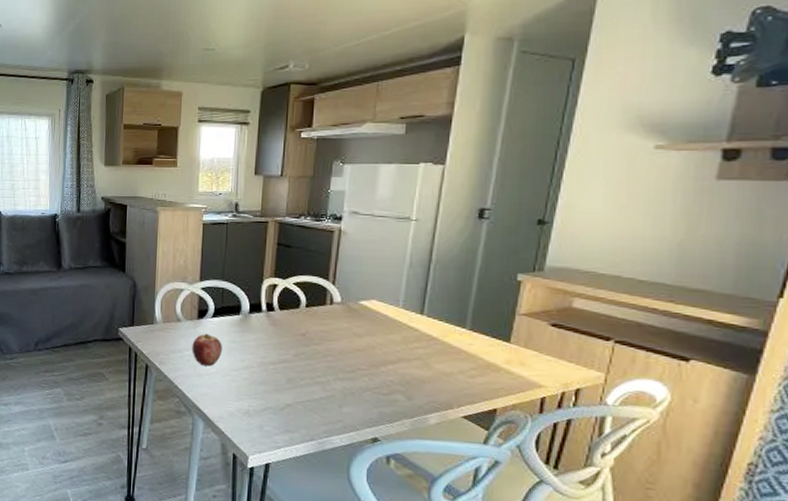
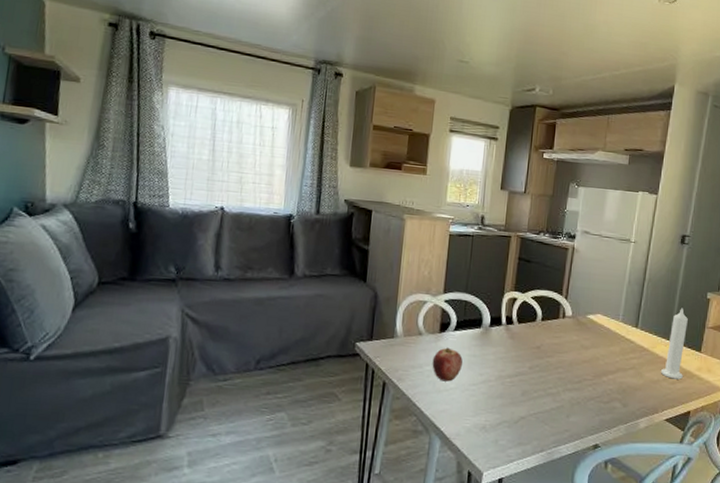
candle: none [454,292,491,373] -> present [660,308,688,380]

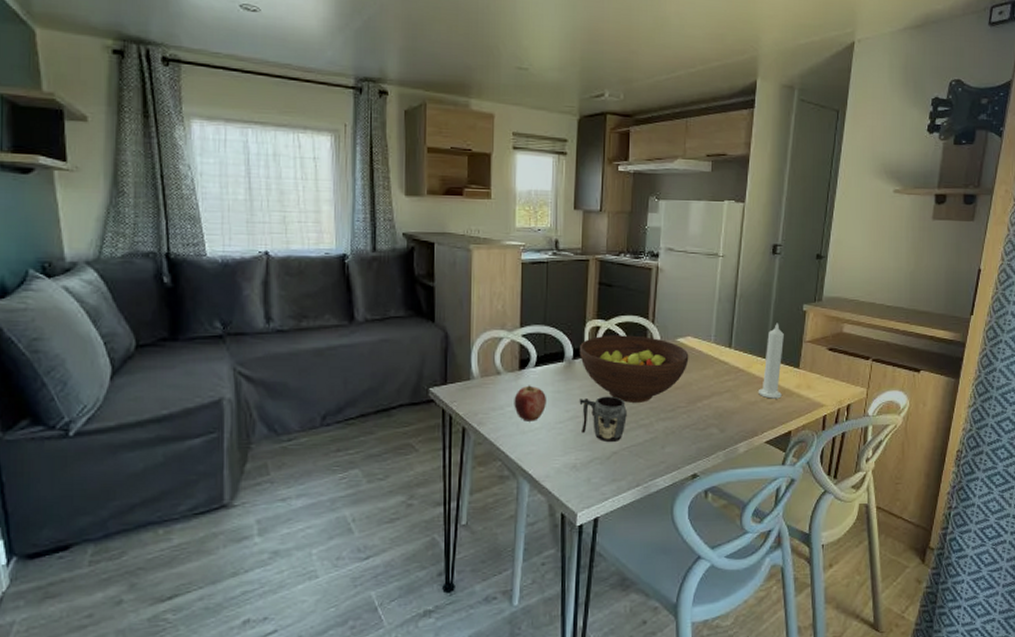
mug: none [493,363,536,407] -> present [579,396,627,442]
fruit bowl: none [496,306,598,373] -> present [580,335,689,403]

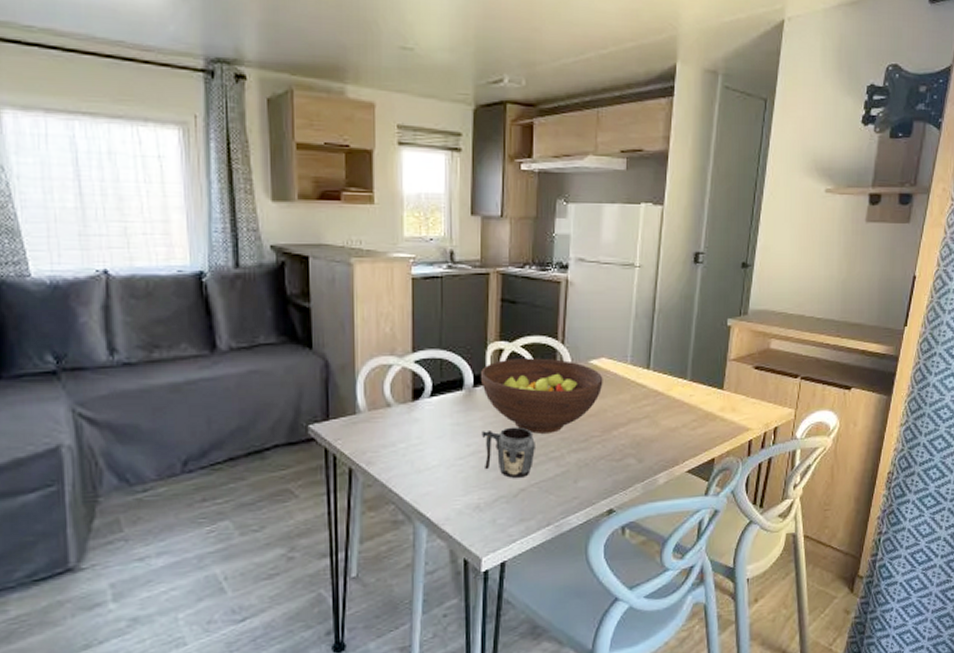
apple: present [514,385,546,422] -> none [407,418,444,459]
candle: present [757,323,784,399] -> none [678,340,707,424]

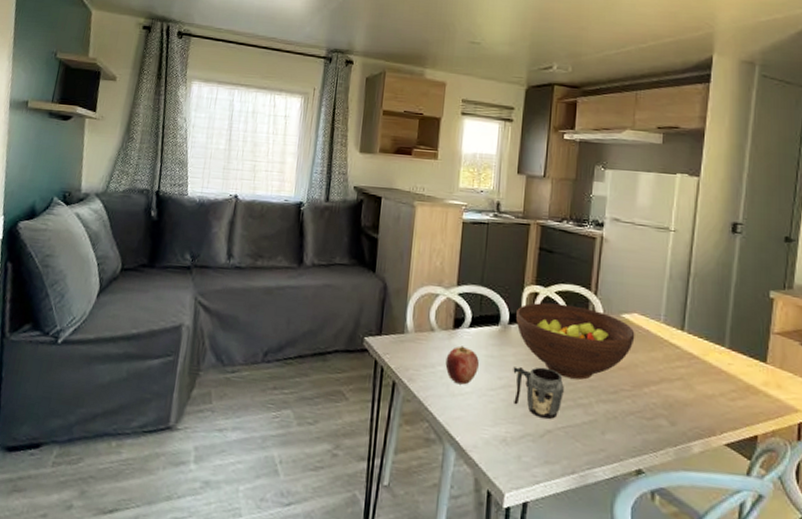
apple: none [407,418,444,459] -> present [445,346,479,385]

